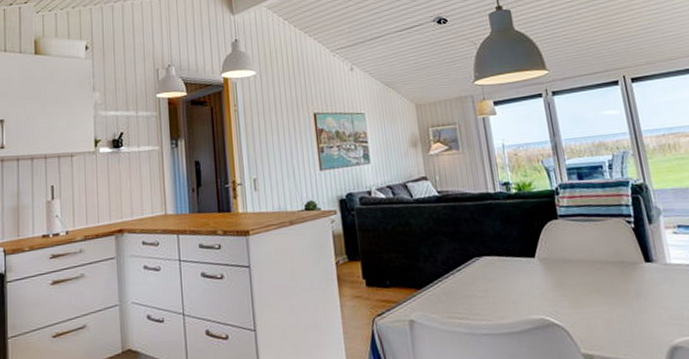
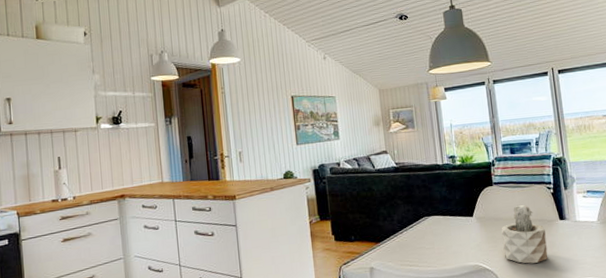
succulent plant: none [571,242,634,318] -> present [501,204,548,264]

